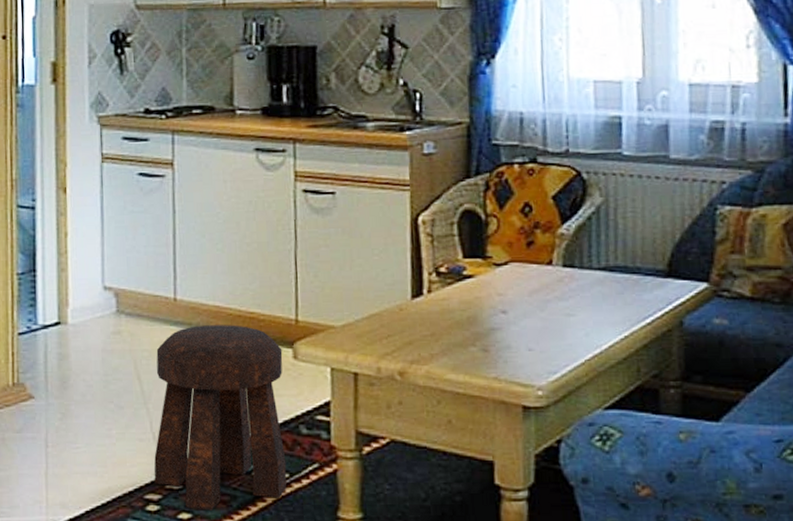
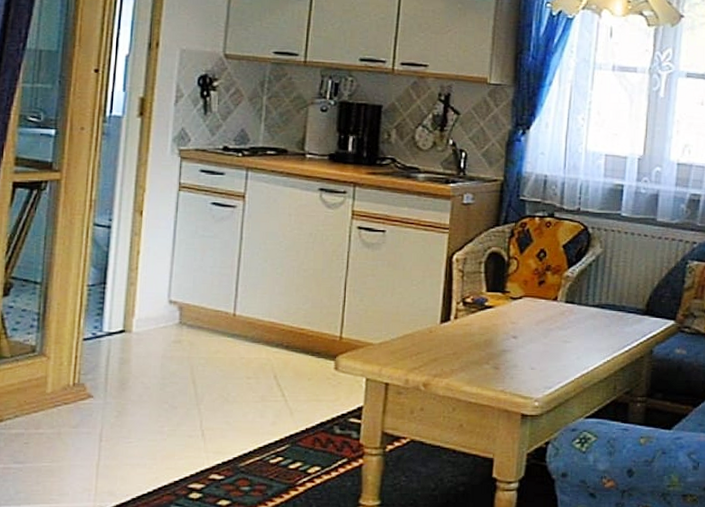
stool: present [154,325,287,510] -> none [199,338,326,498]

